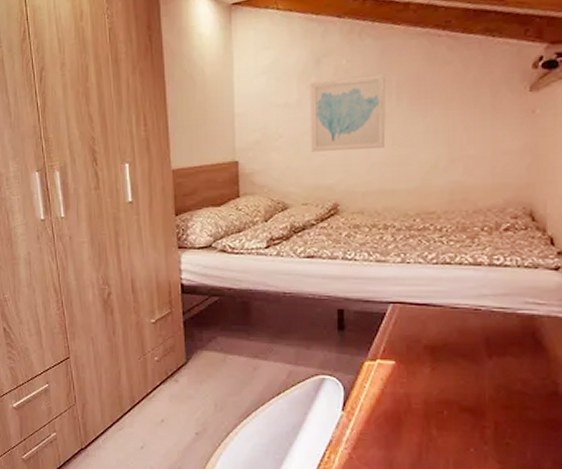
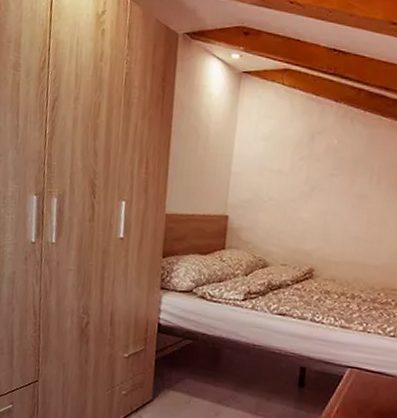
wall art: present [309,74,386,153] -> none [295,154,370,224]

